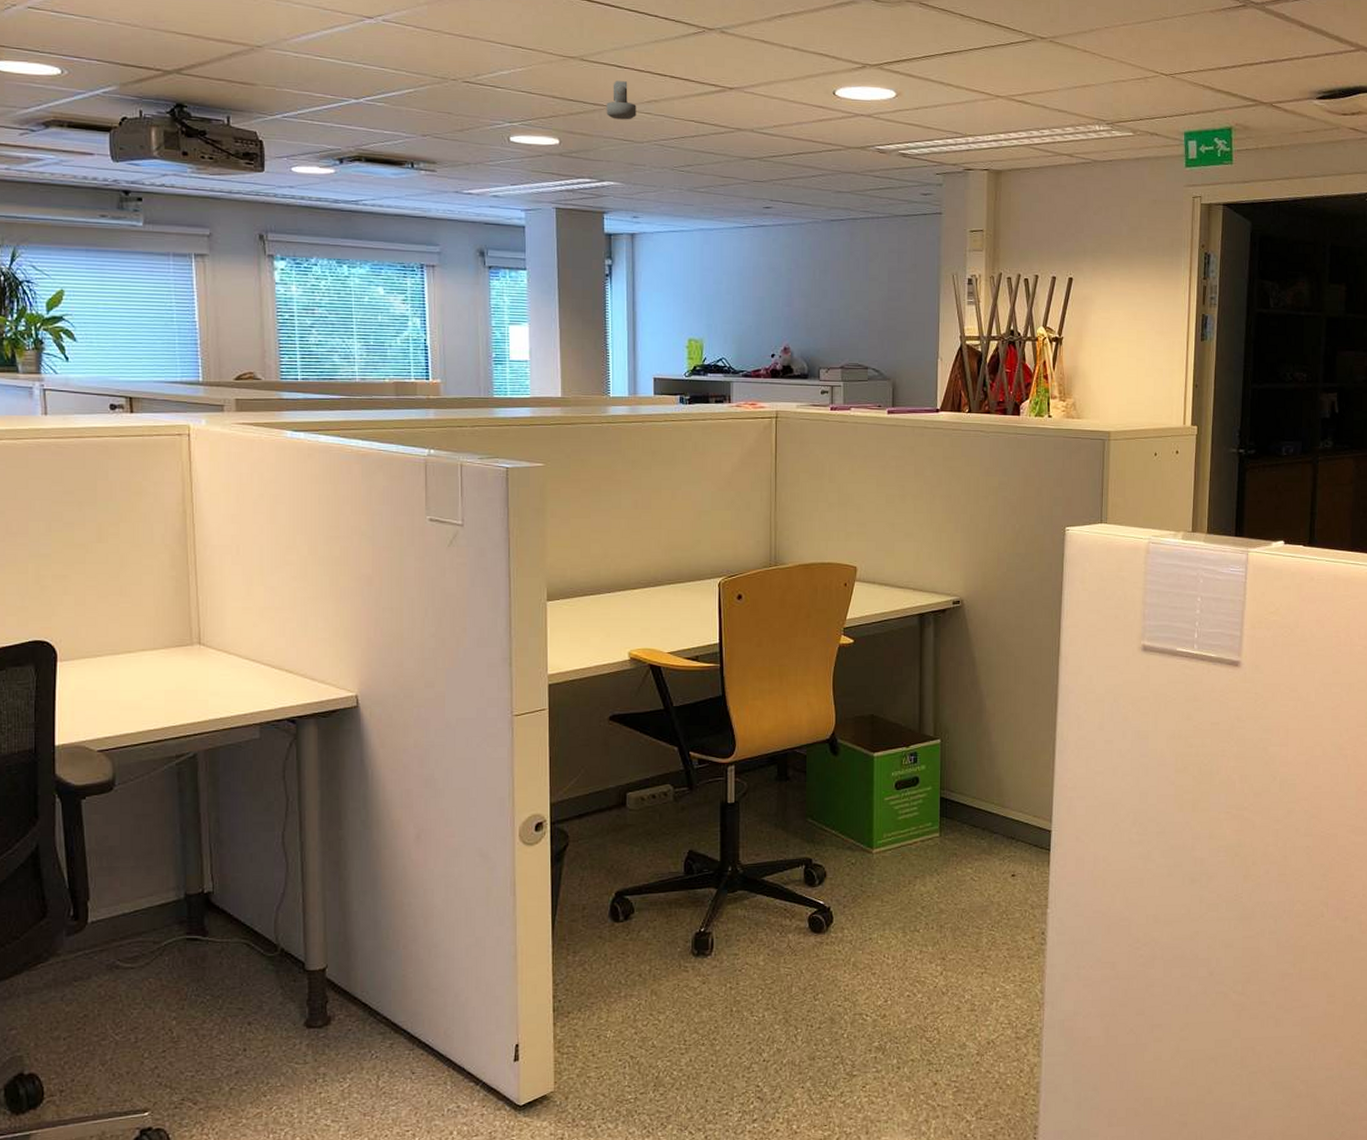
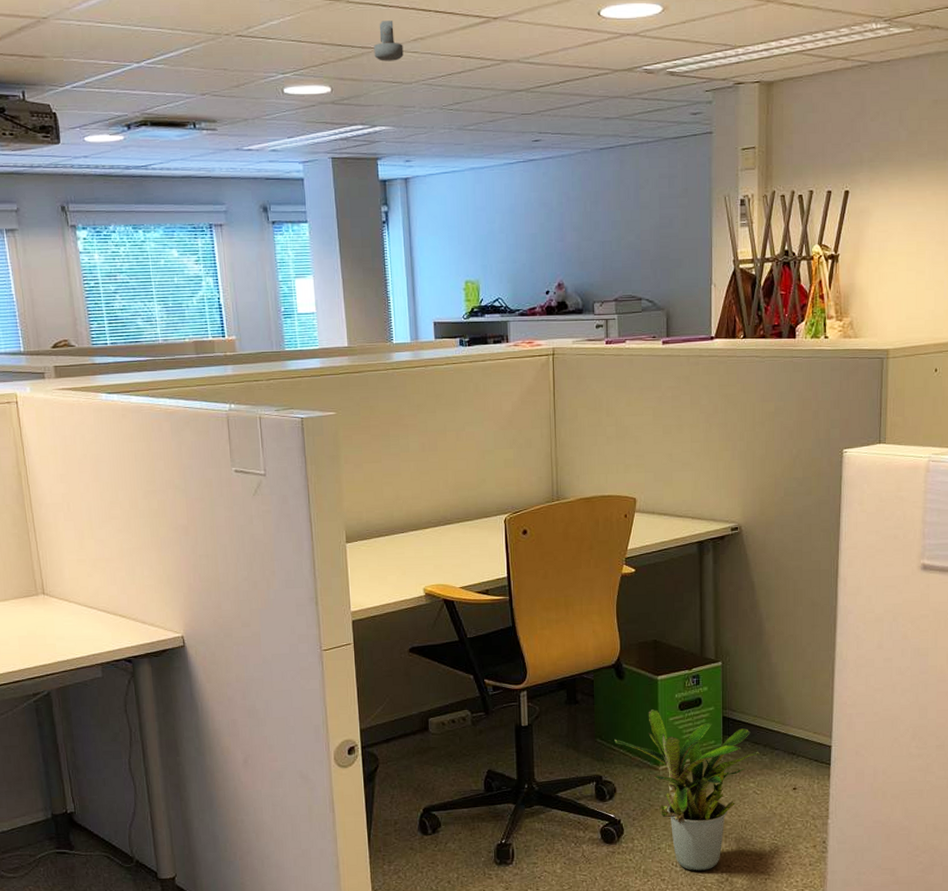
potted plant: none [826,788,979,964] -> present [614,709,761,871]

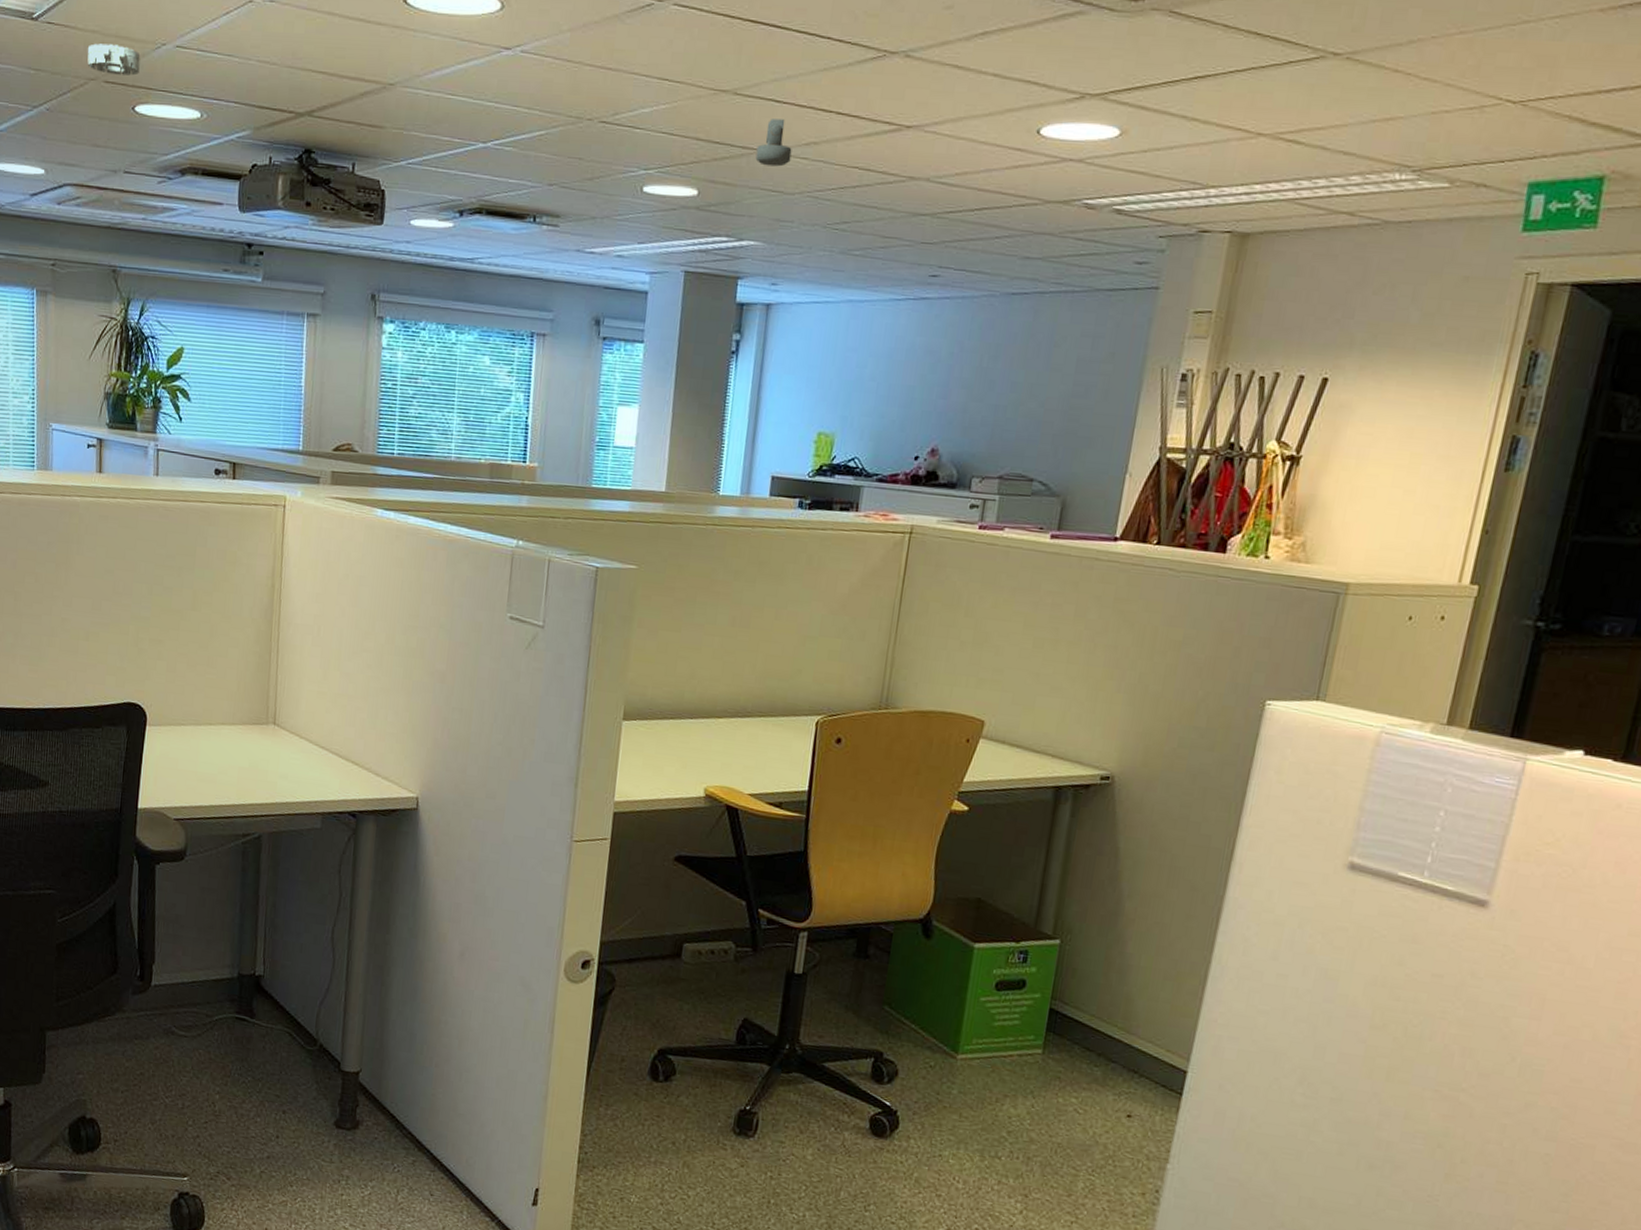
potted plant: present [614,709,761,871] -> none [906,983,1092,1196]

